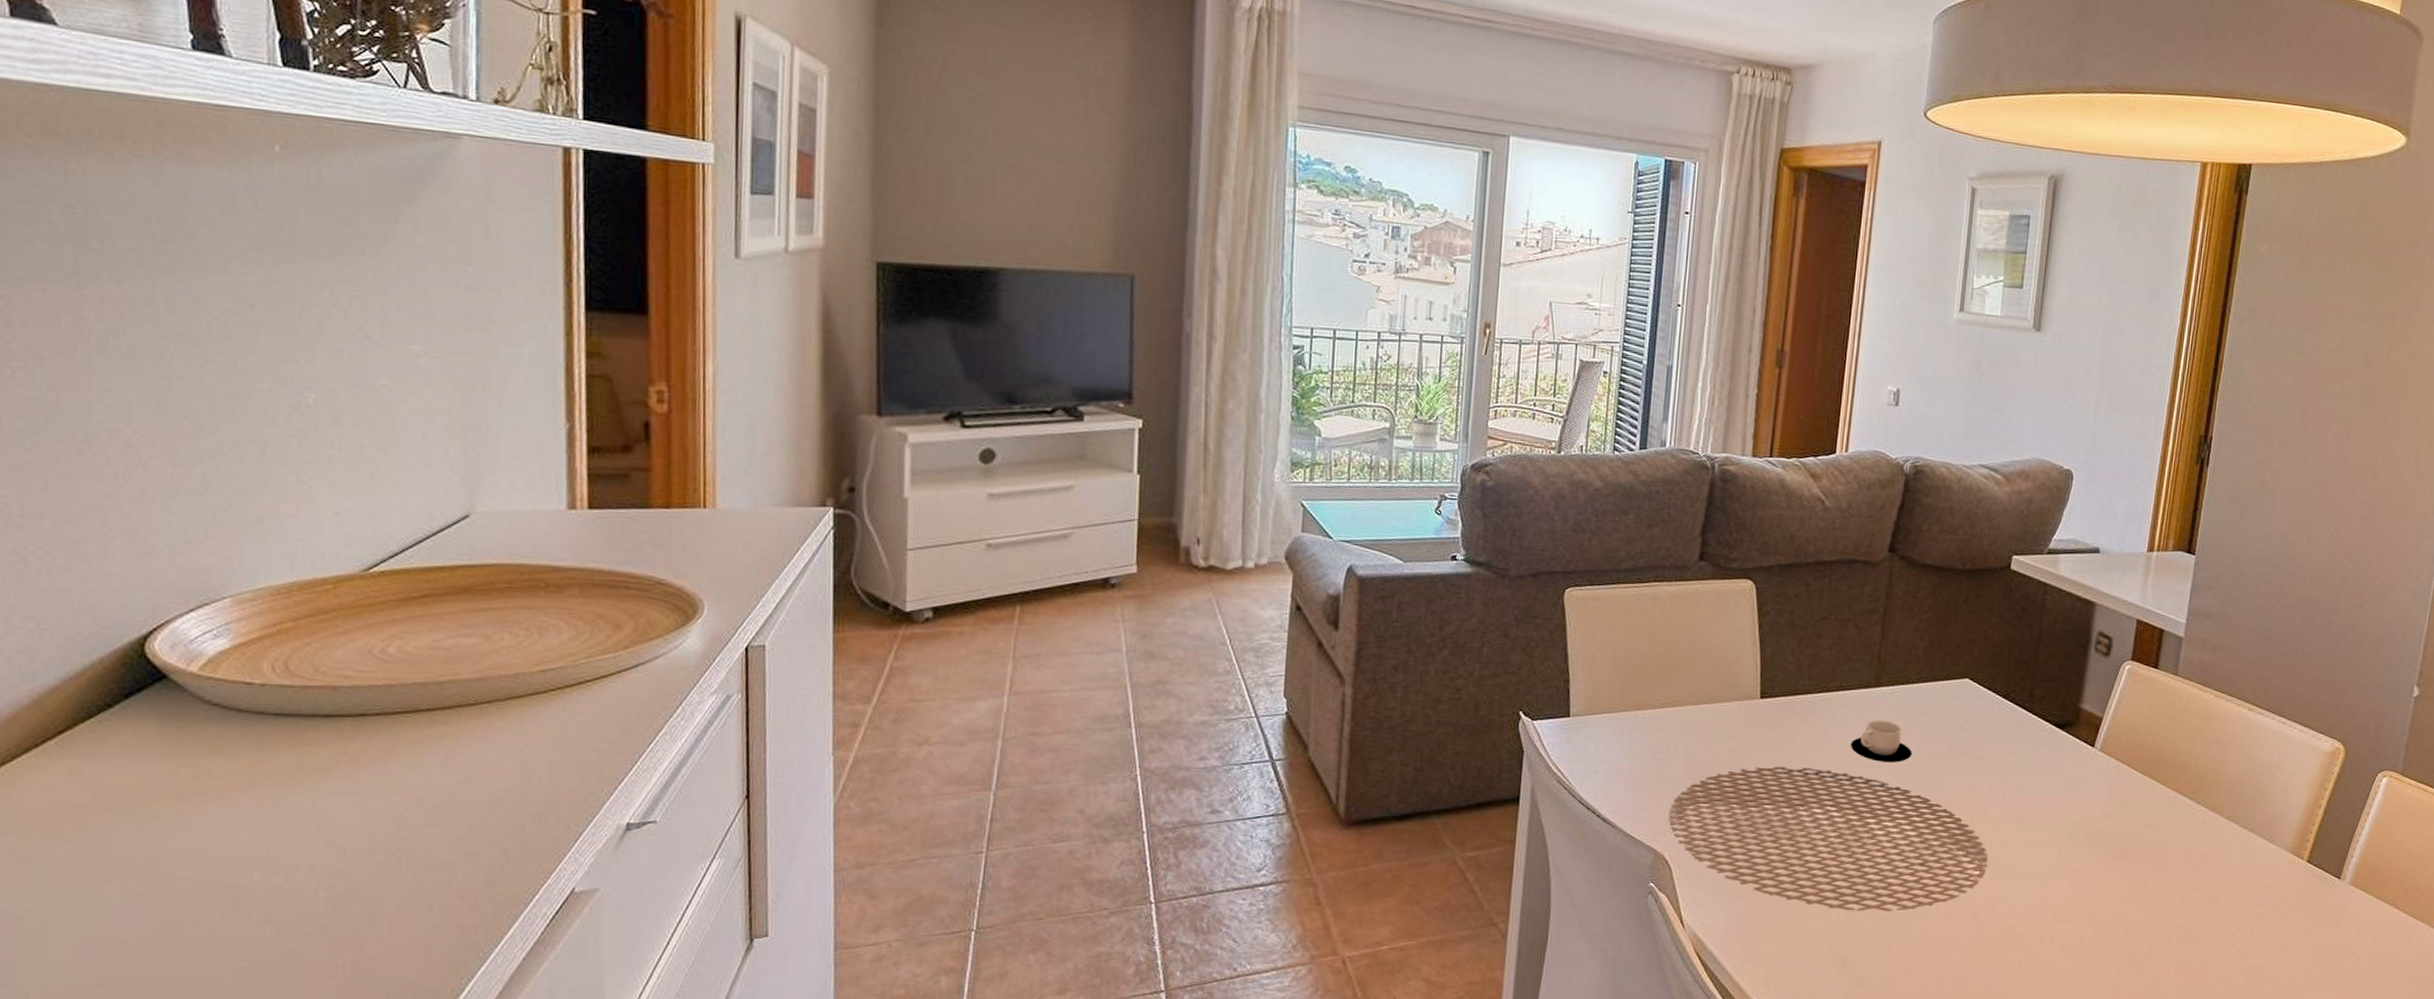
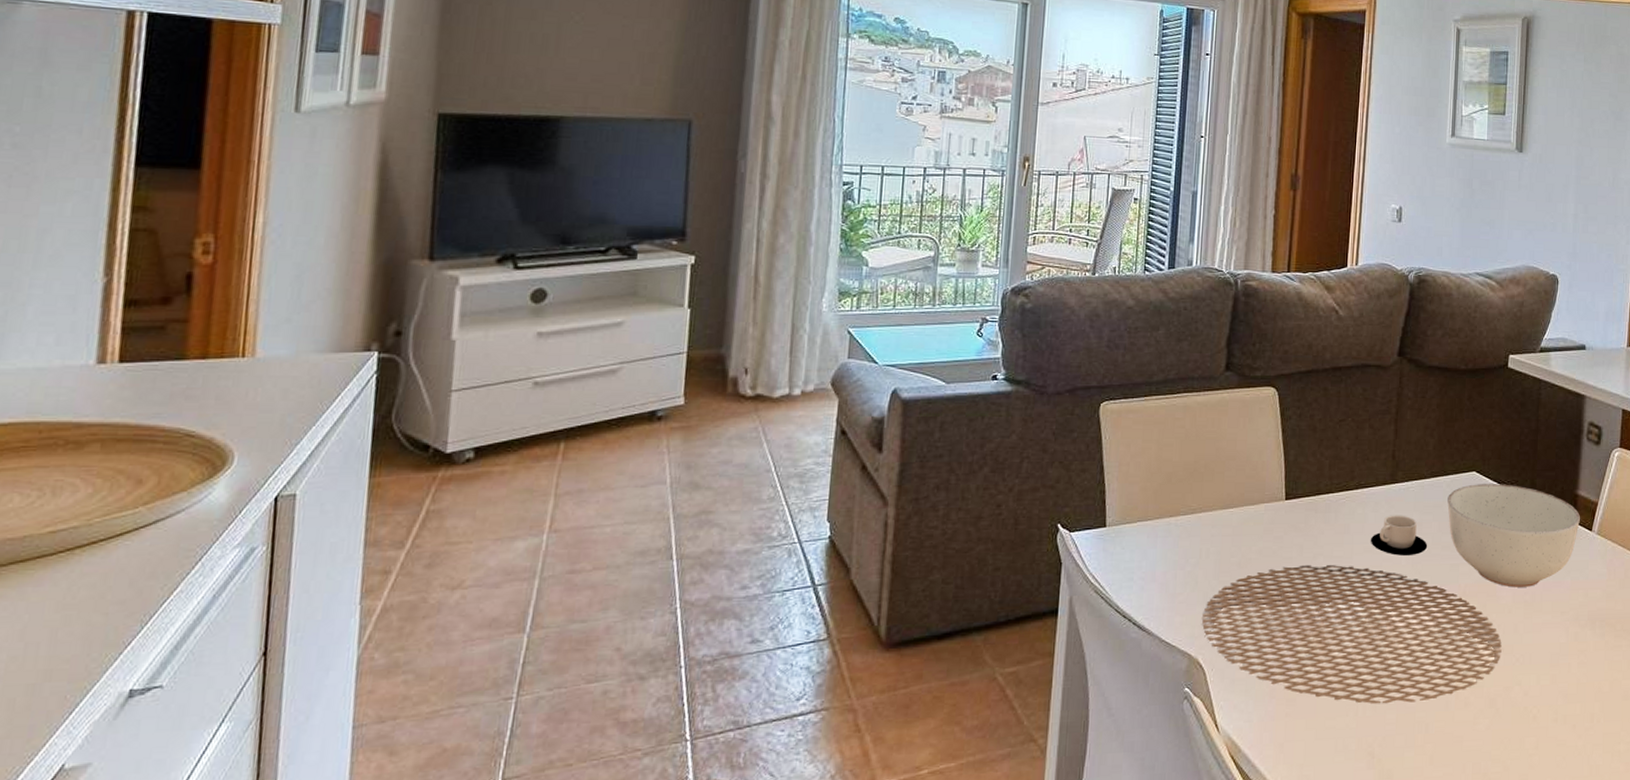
bowl: none [1936,692,2082,802] -> present [1447,484,1580,588]

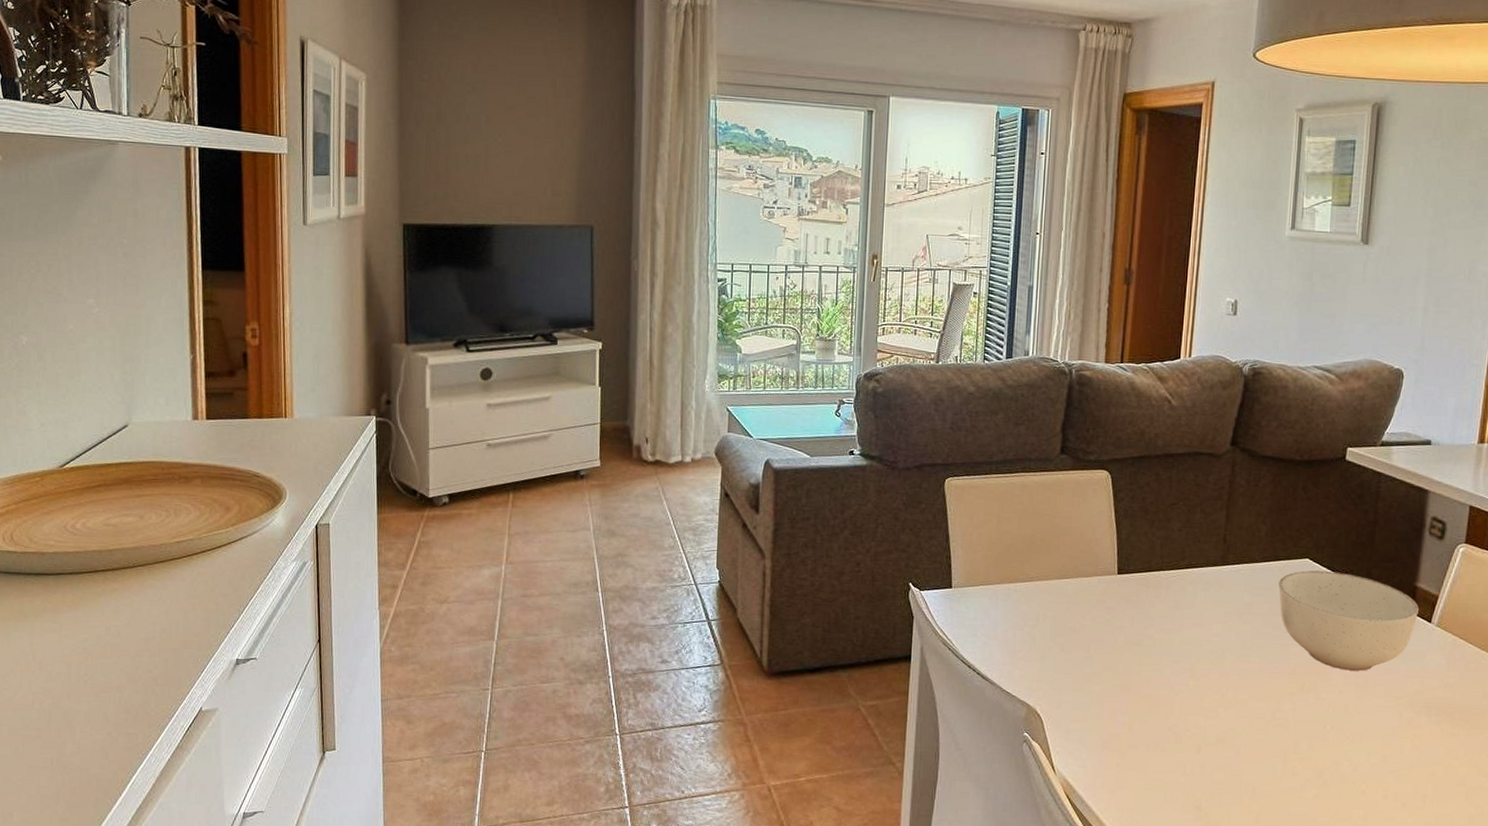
place mat: present [1202,564,1502,704] -> none [1040,634,1332,766]
cup: present [1370,515,1428,556] -> none [1200,594,1258,633]

